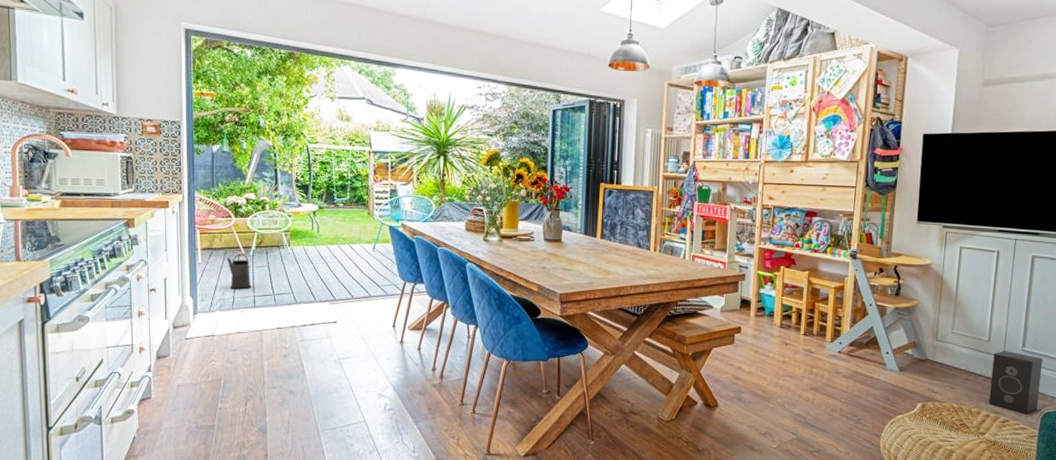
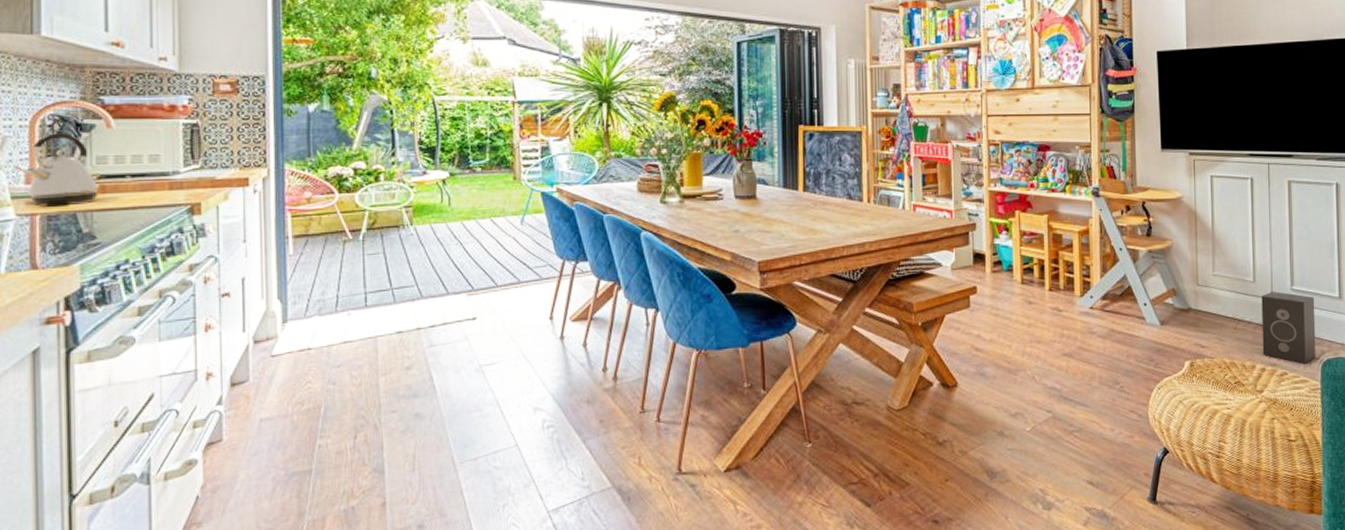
kettle: none [10,158,61,215] -> present [26,133,99,207]
watering can: present [227,253,252,290] -> none [328,239,362,286]

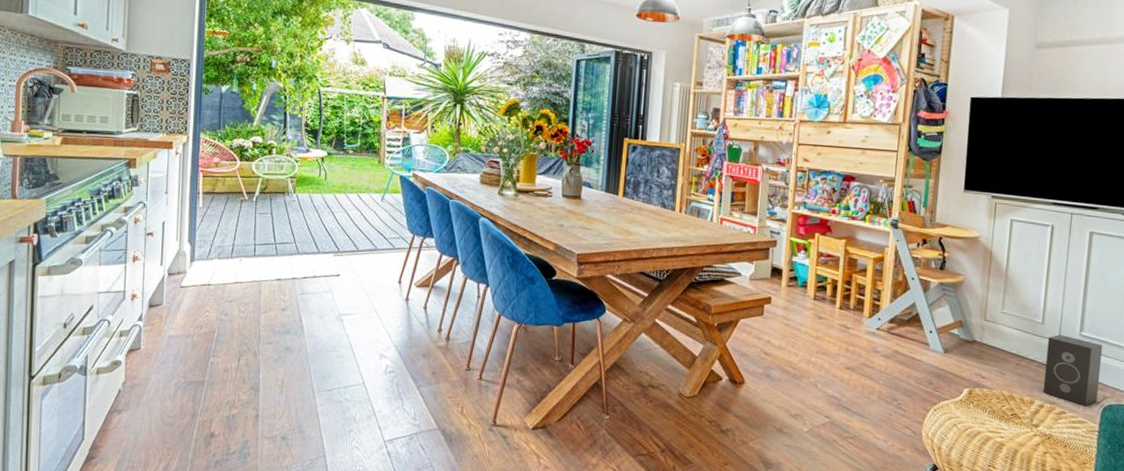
kettle: present [26,133,99,207] -> none [12,93,63,151]

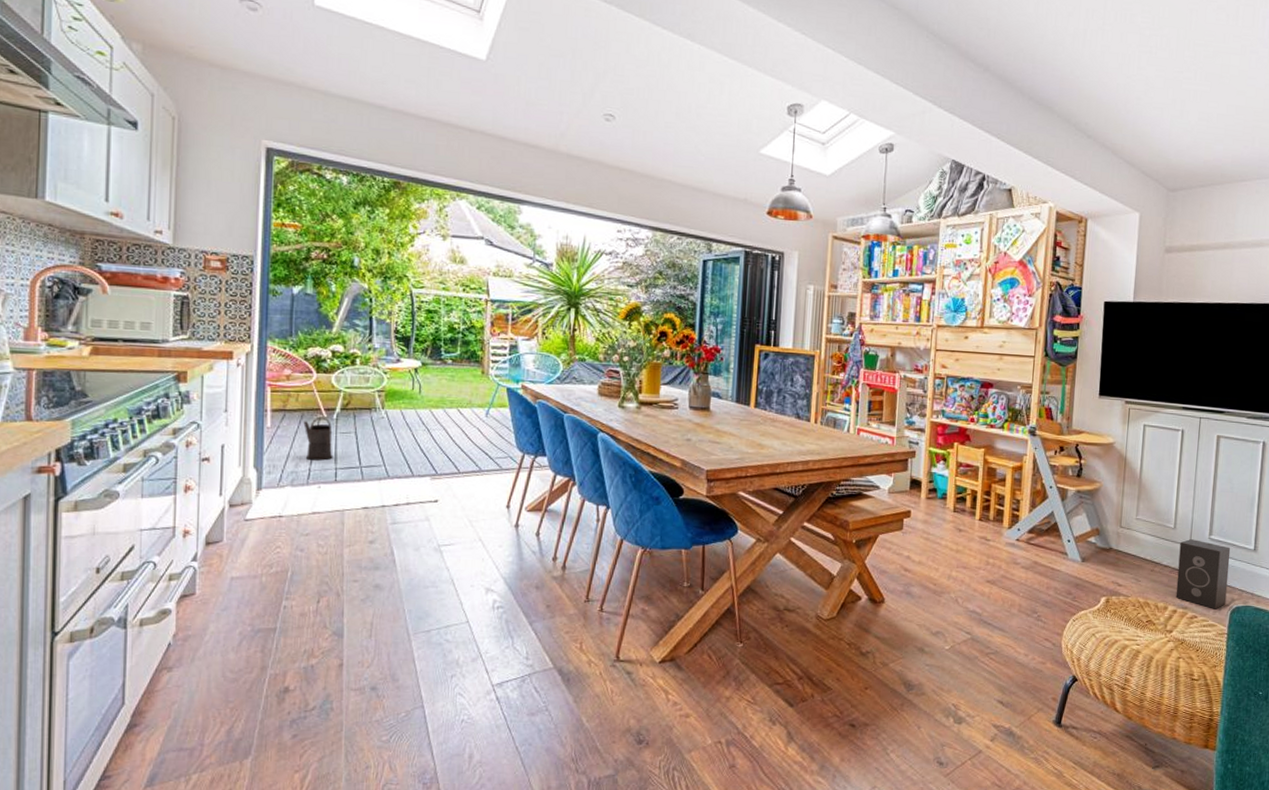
watering can: none [229,199,253,237] -> present [303,416,333,460]

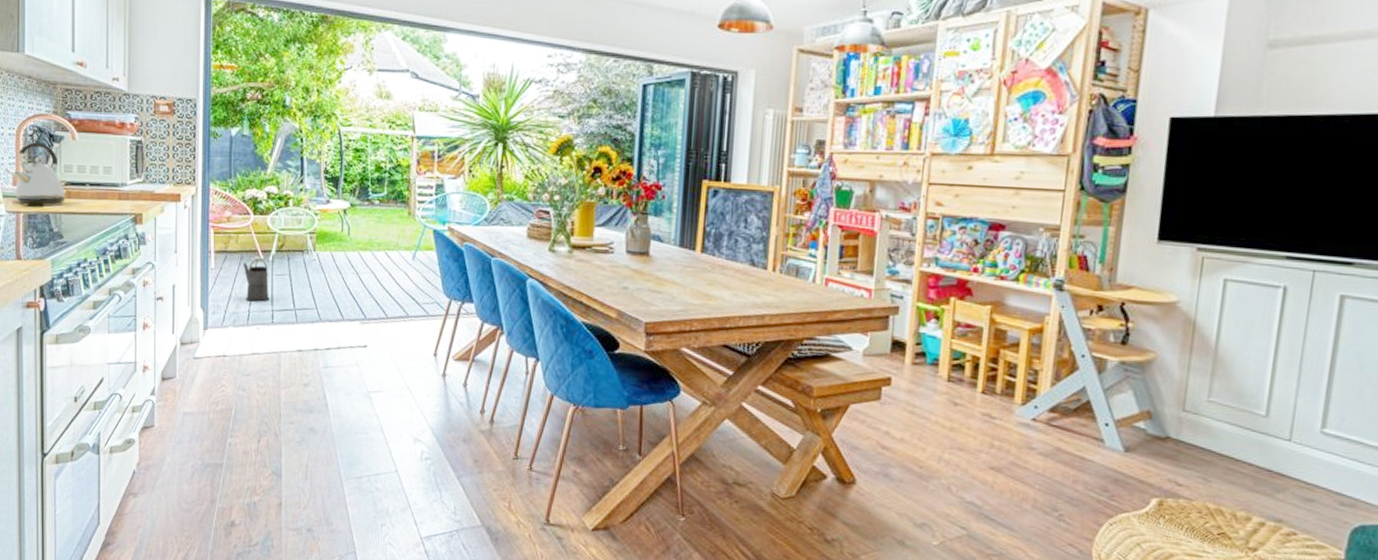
kettle: none [25,294,92,364] -> present [13,142,66,207]
speaker: present [1175,538,1231,609] -> none [1264,430,1356,527]

